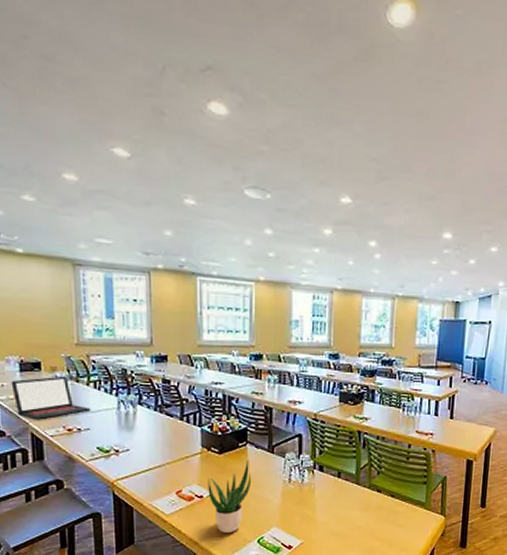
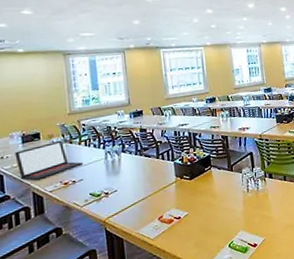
potted plant: present [208,460,250,534] -> none [183,180,218,245]

